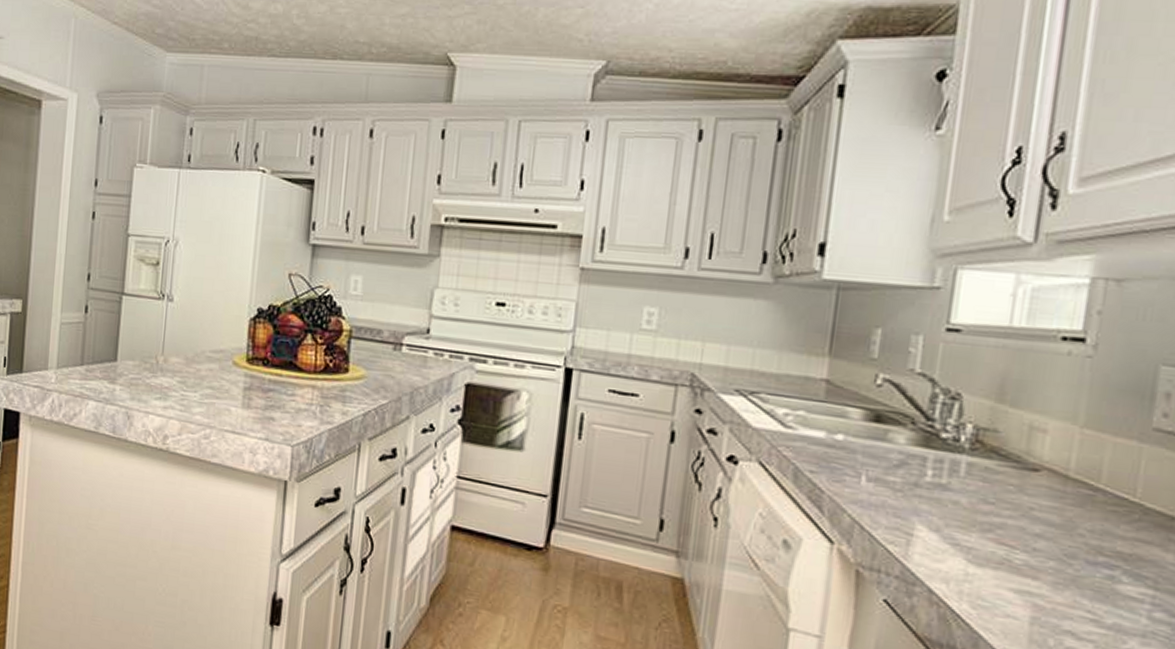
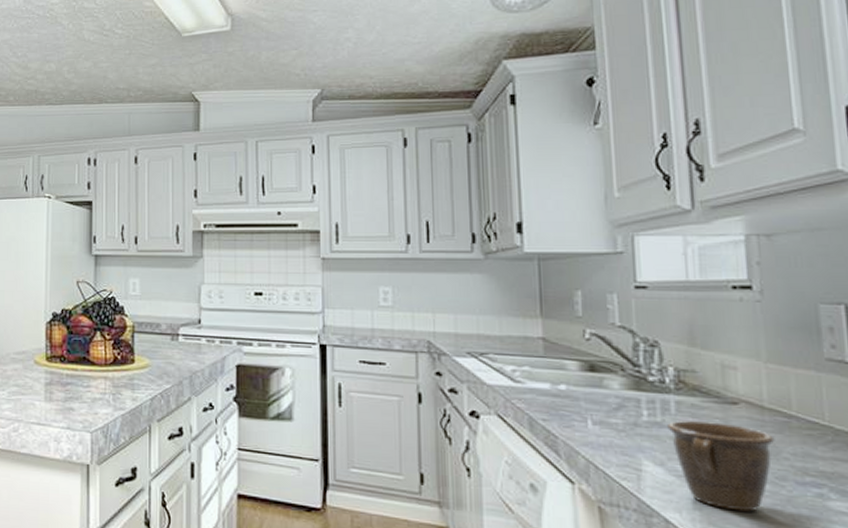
mug: none [952,484,1073,589] -> present [667,421,775,512]

